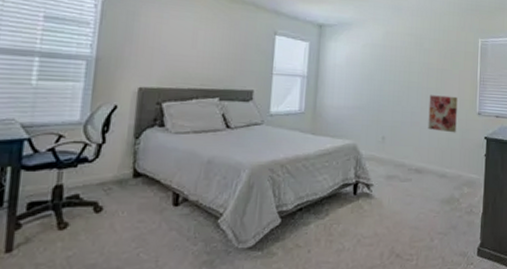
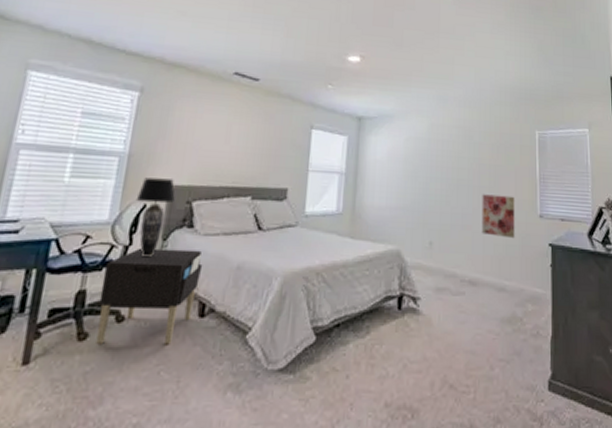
nightstand: none [76,145,175,232] -> present [96,248,203,345]
table lamp: none [106,80,145,155] -> present [135,177,175,258]

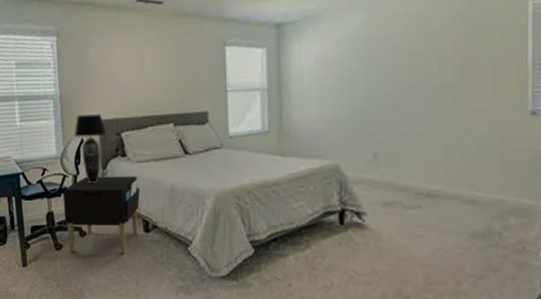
wall art: present [481,194,515,239] -> none [443,92,492,144]

